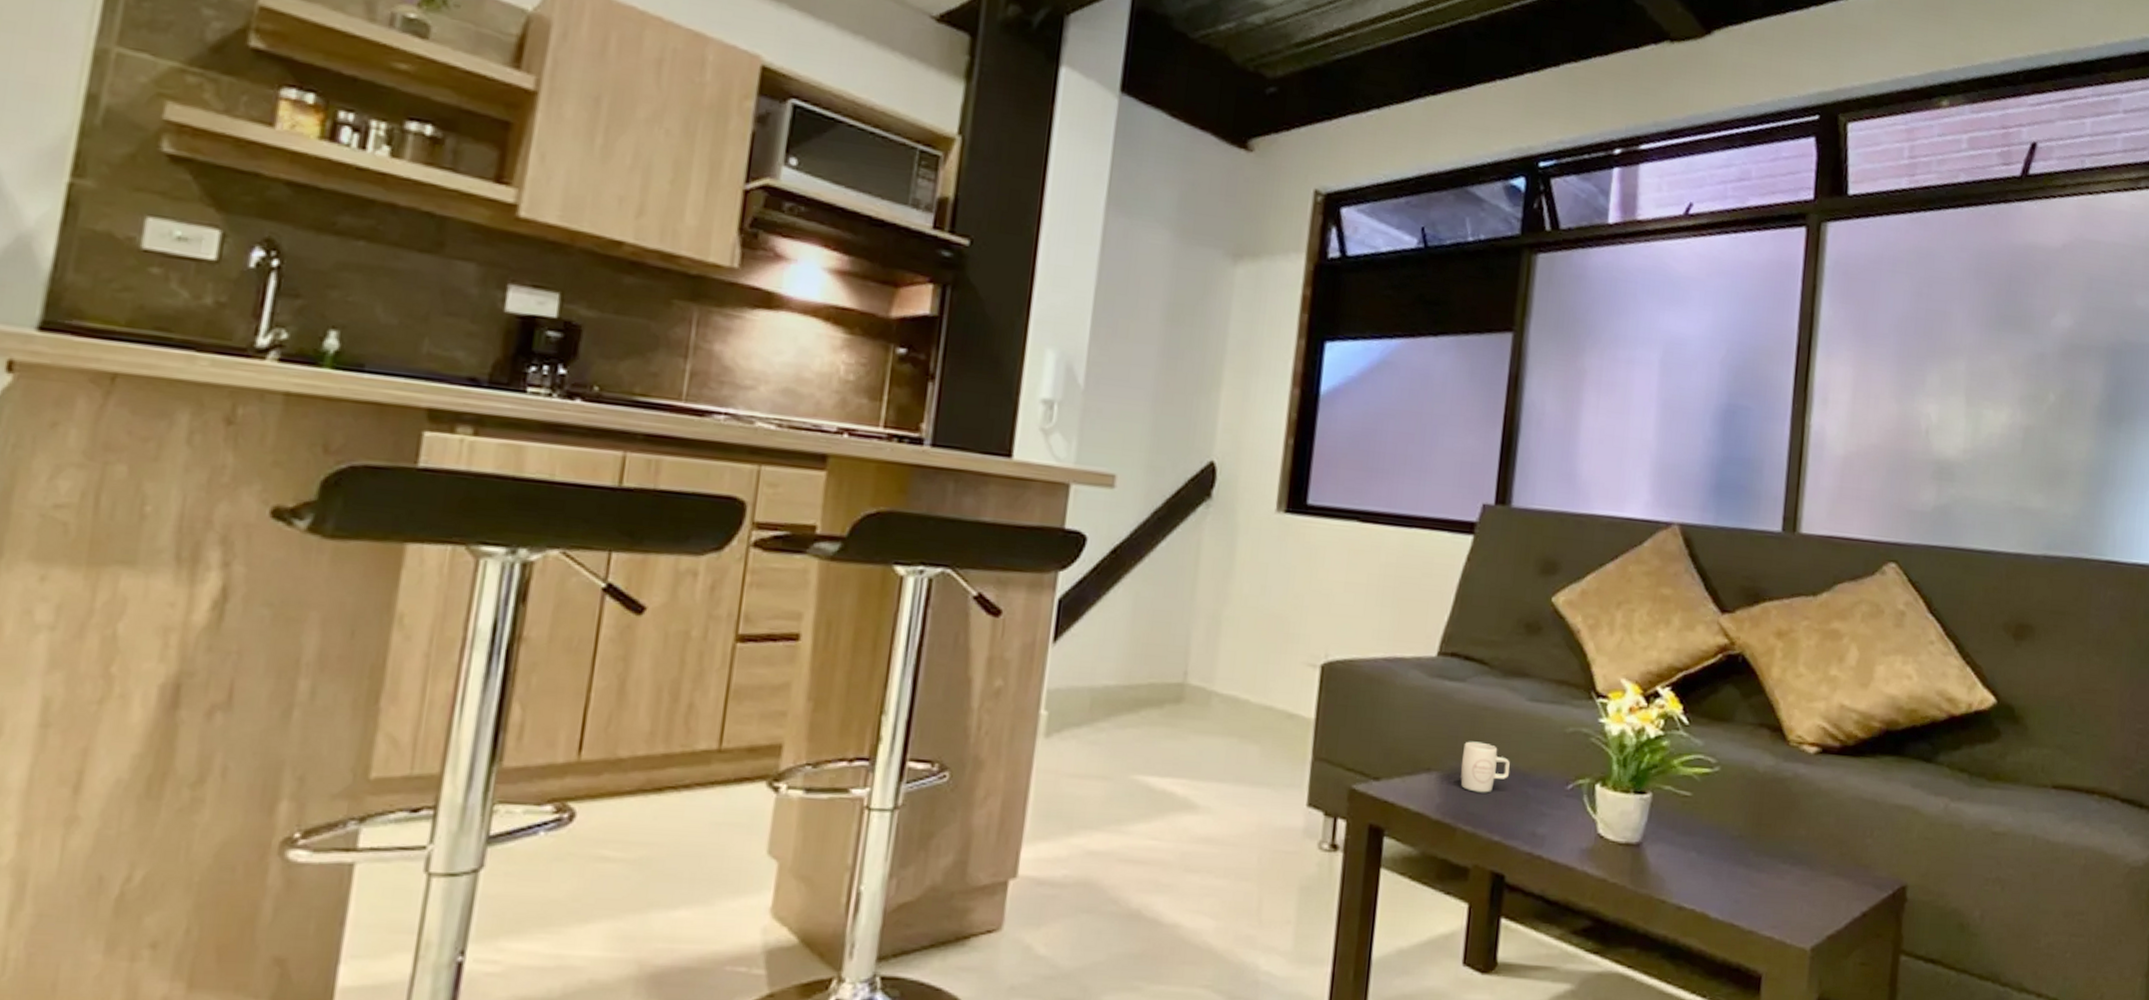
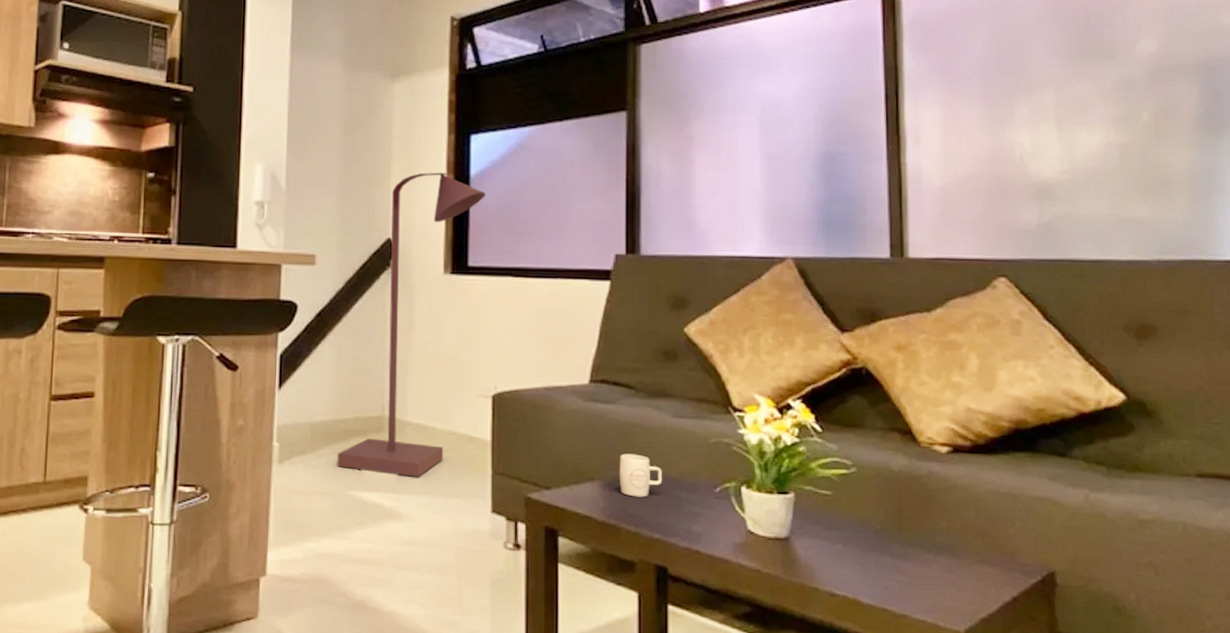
floor lamp: none [1120,383,1337,760] -> present [337,172,485,477]

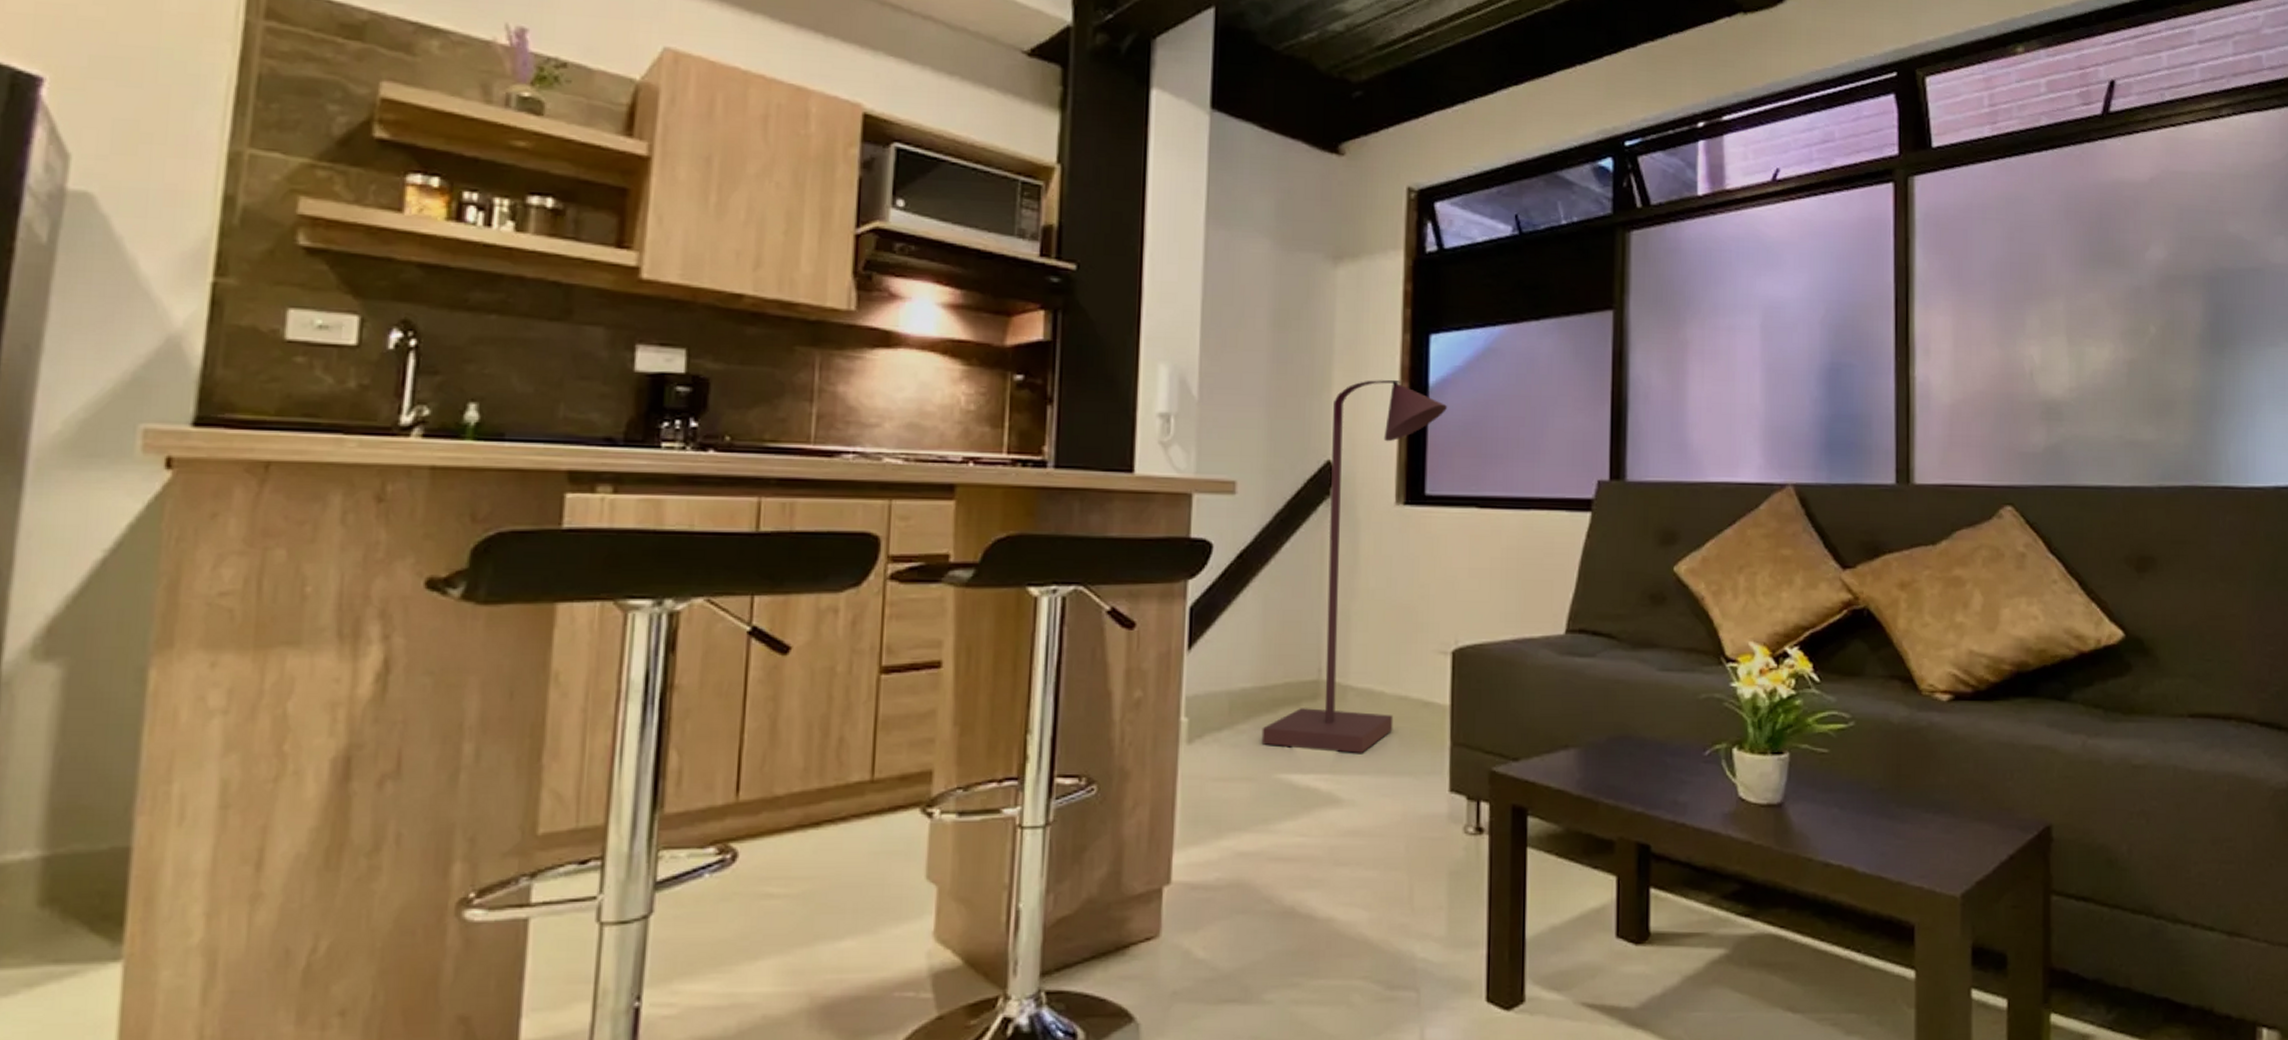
mug: present [619,453,663,498] -> none [1597,715,1647,765]

